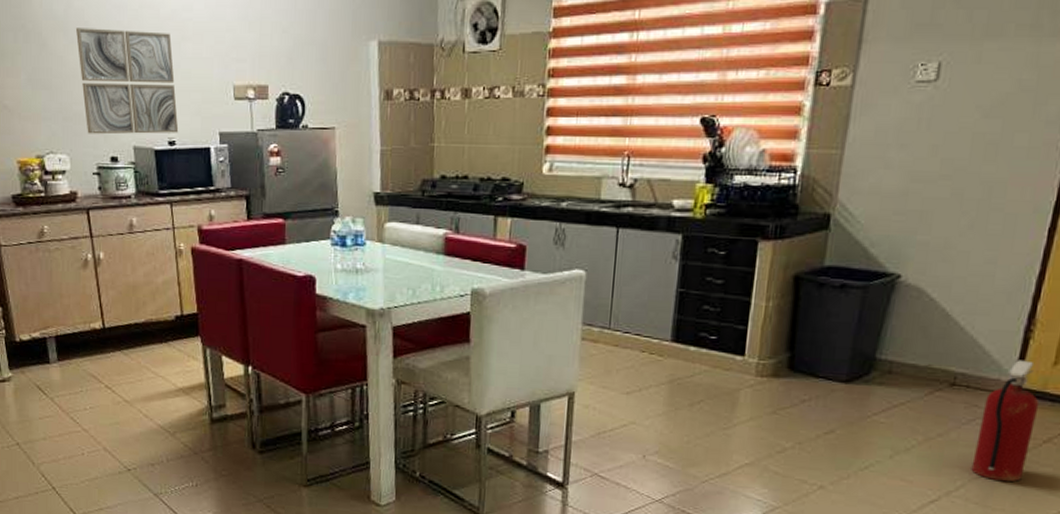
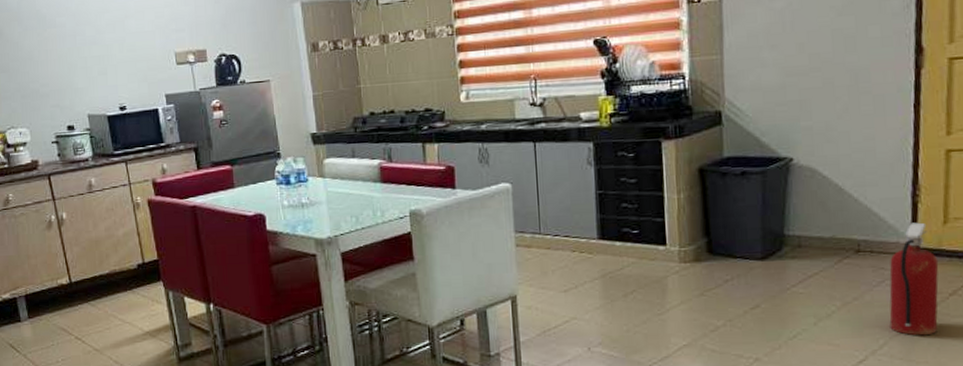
wall art: present [76,28,179,135] -> none [29,13,128,108]

